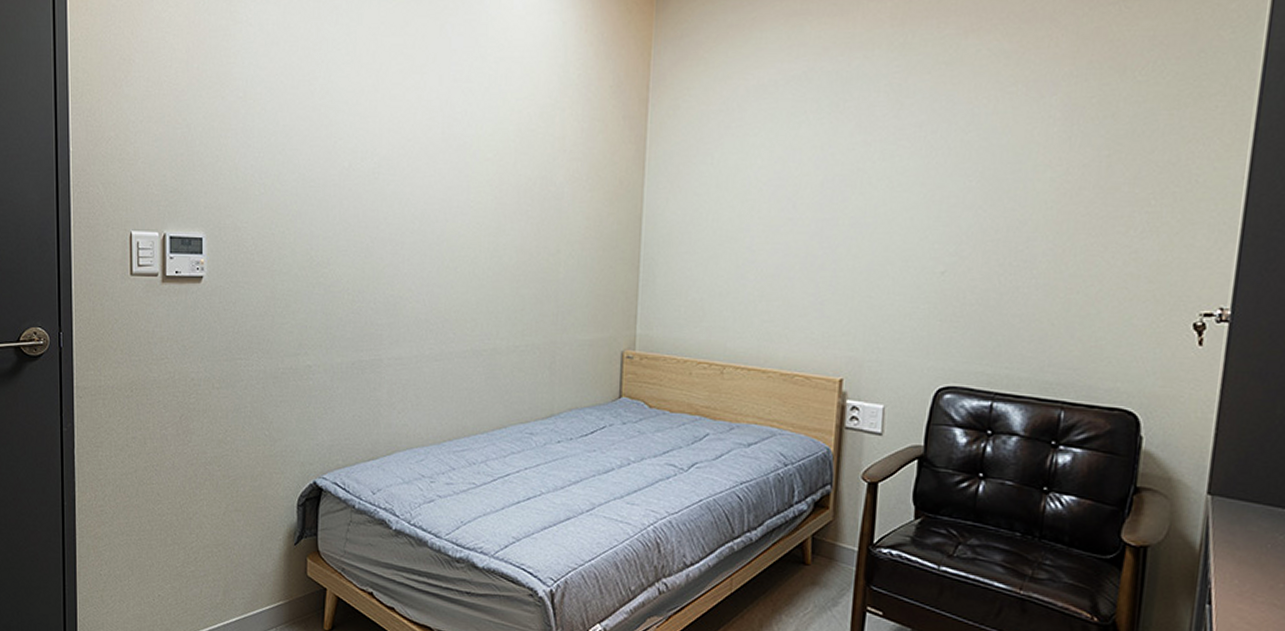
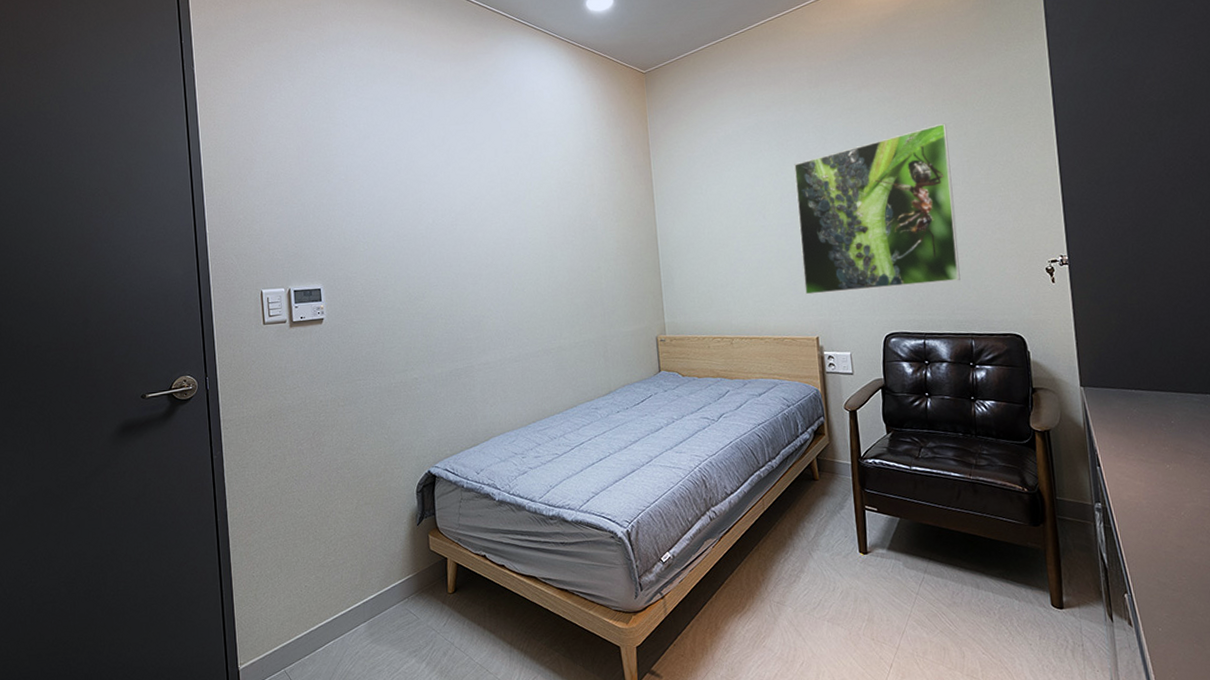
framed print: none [835,96,1088,327] -> present [794,123,961,295]

